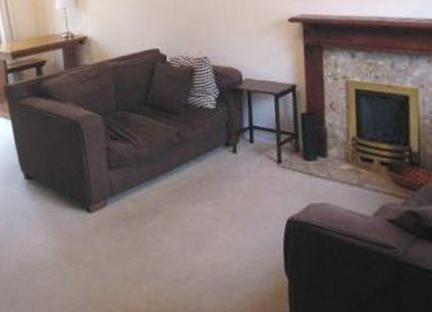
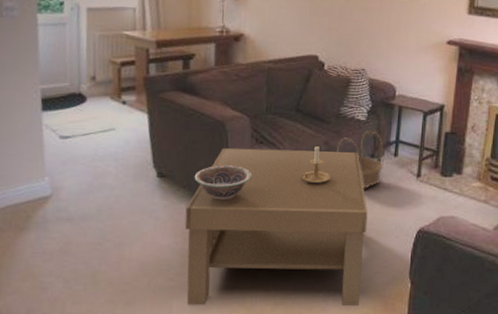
coffee table: none [53,141,236,304] -> present [184,147,368,306]
decorative bowl: none [58,163,111,198] -> present [194,165,252,201]
candle holder: none [157,137,187,177] -> present [300,145,330,184]
basket: none [190,118,240,179] -> present [337,130,384,189]

